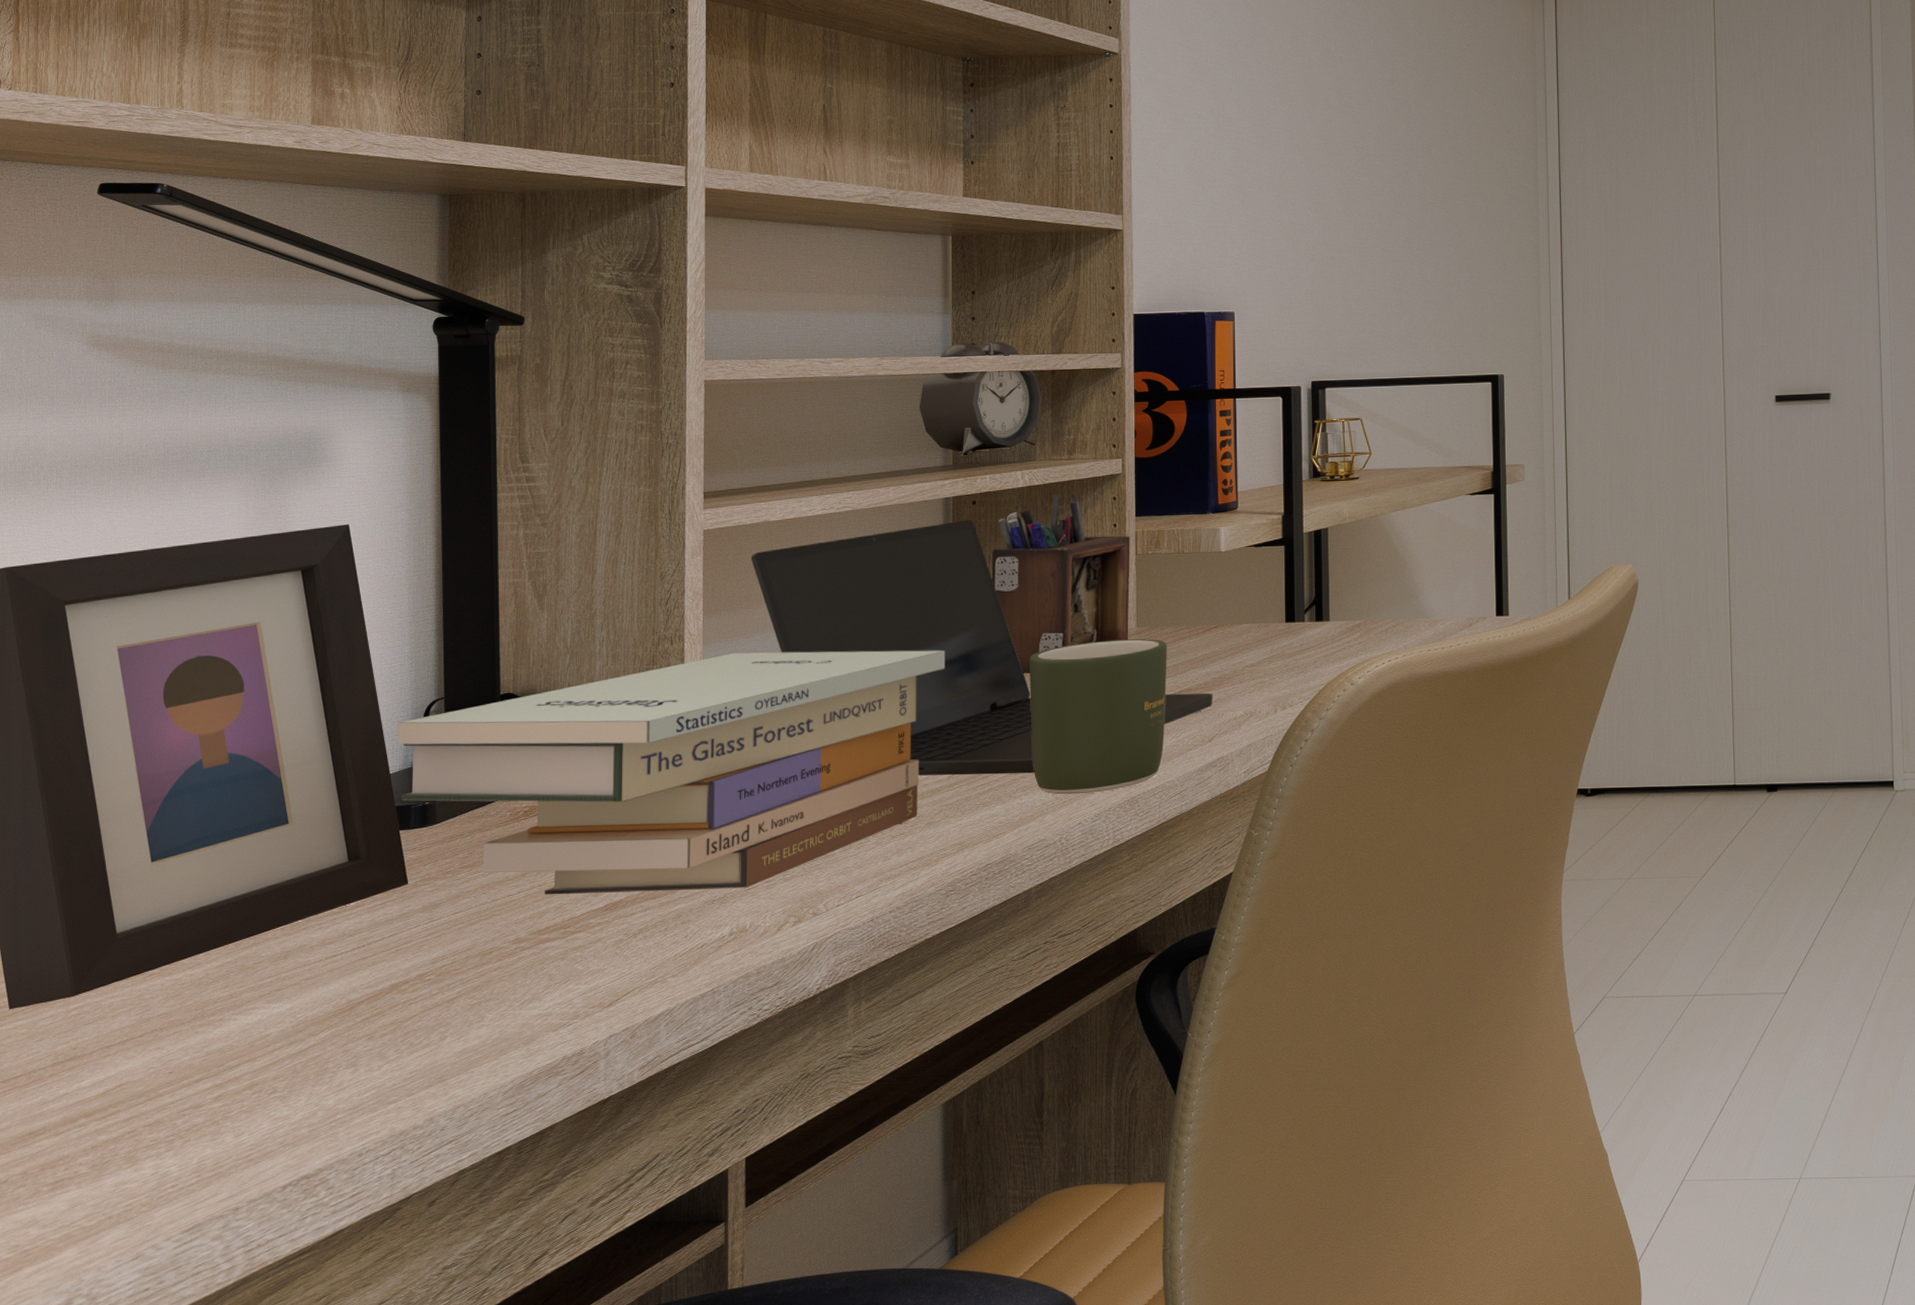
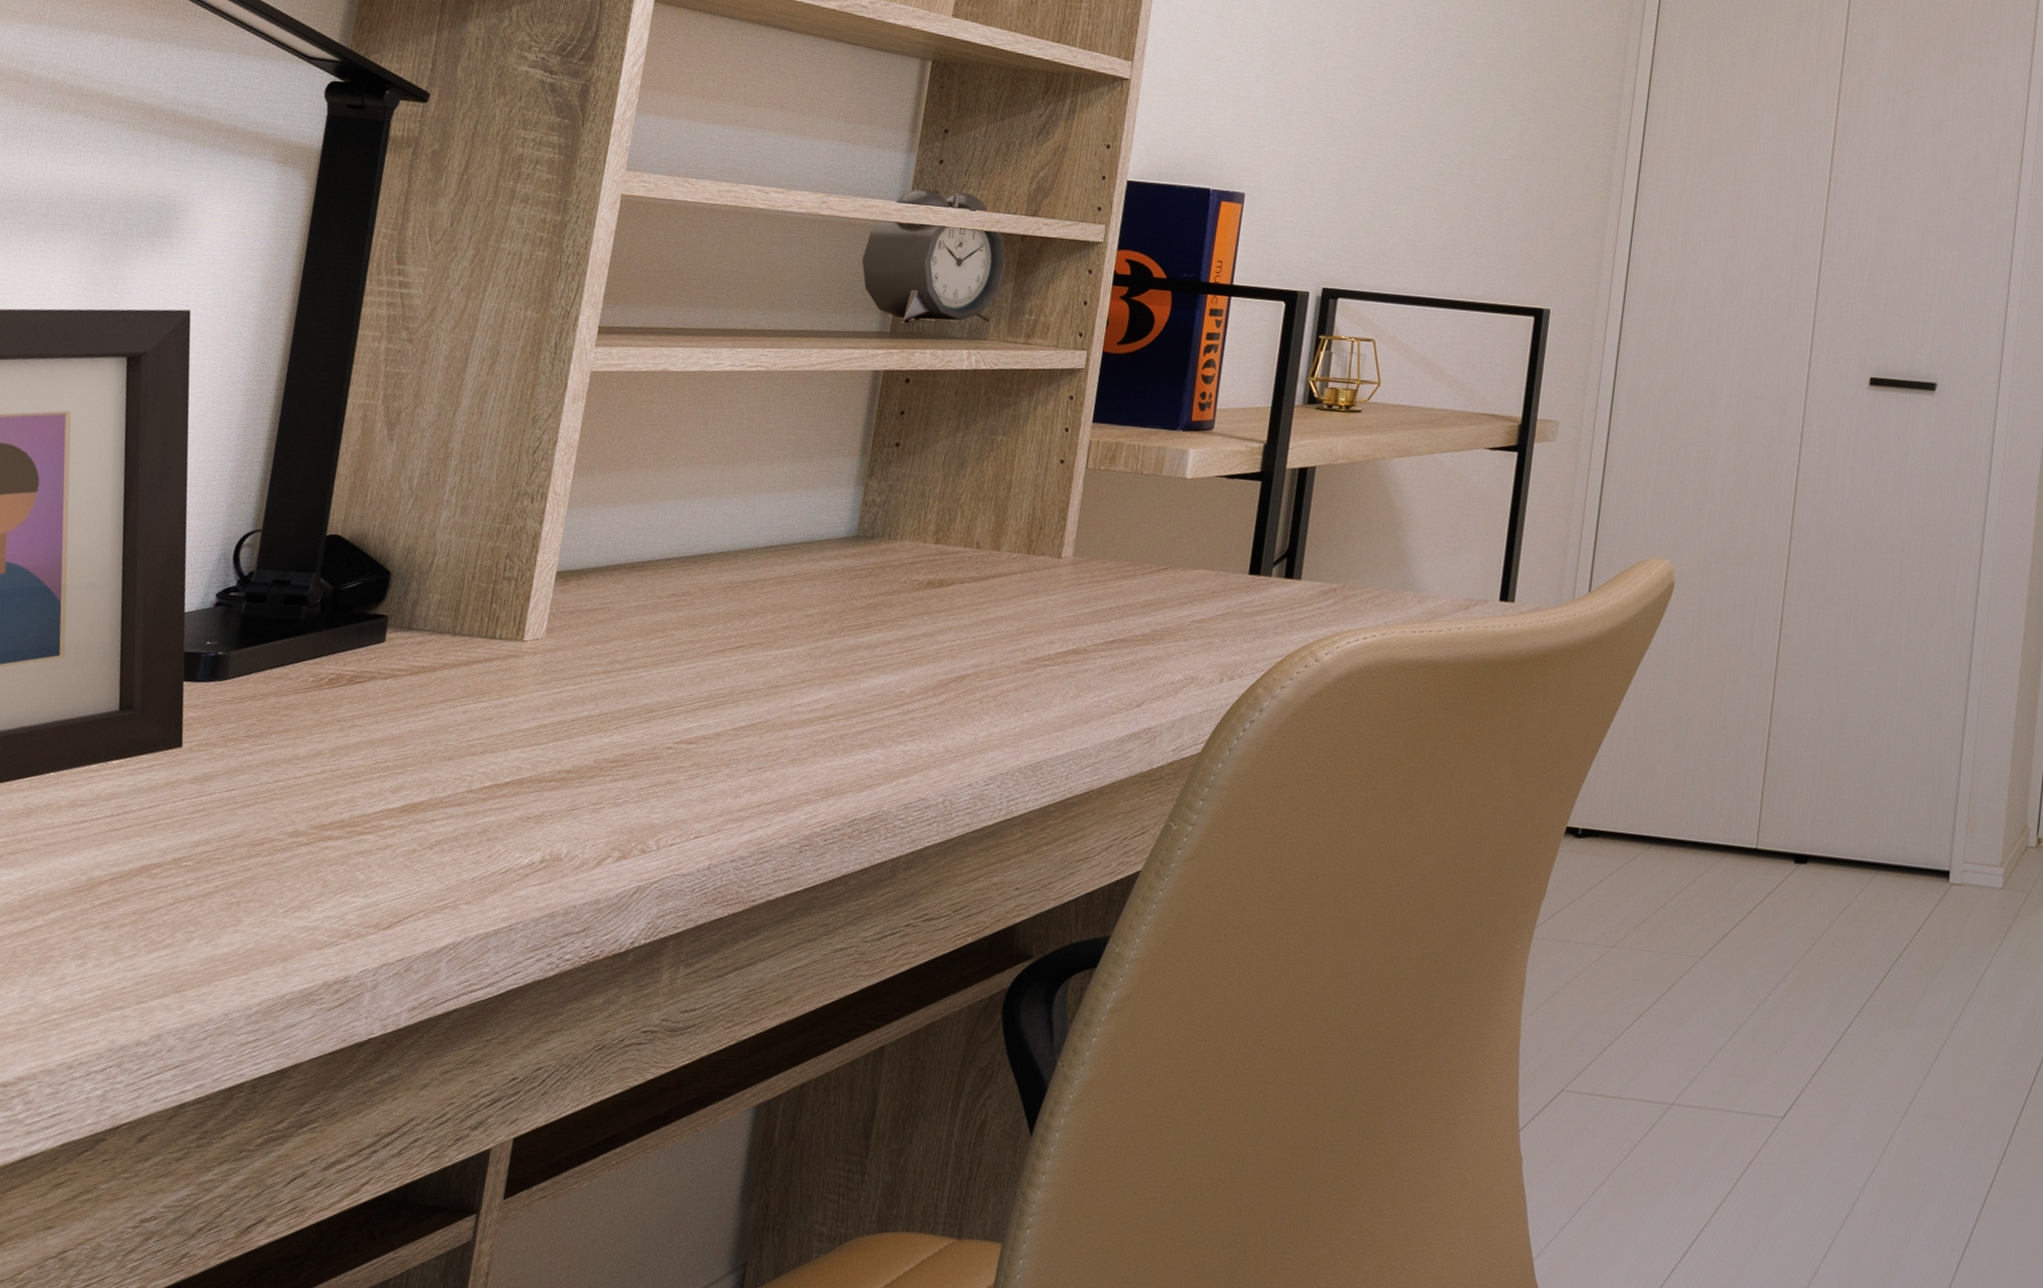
books: present [397,650,946,895] -> none [192,522,846,808]
laptop: present [750,519,1213,775] -> none [639,399,1151,717]
desk organizer: present [991,492,1130,674] -> none [913,383,1083,595]
mug: present [1029,639,1167,795] -> none [925,566,1106,751]

